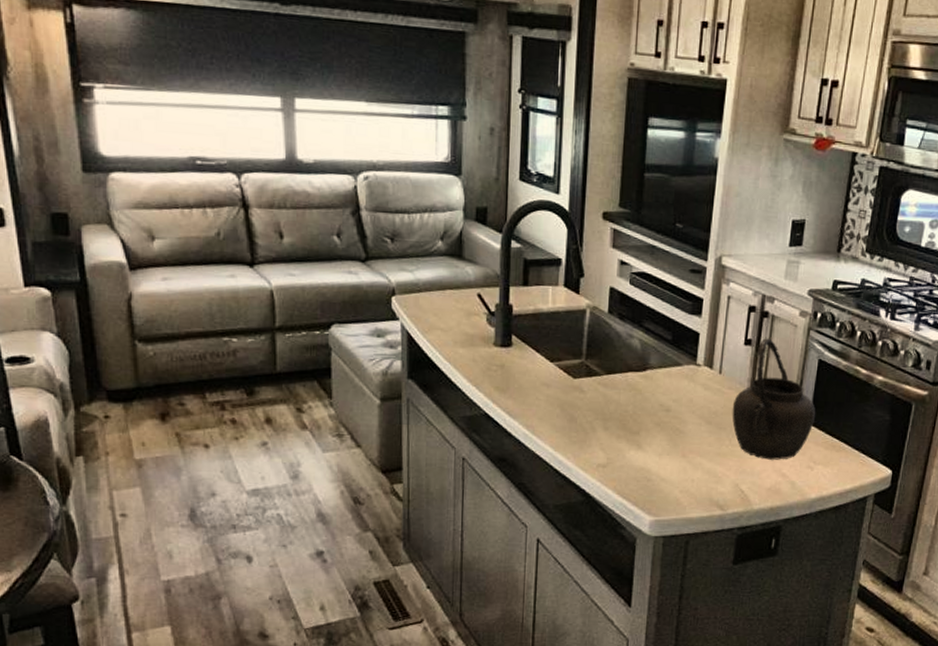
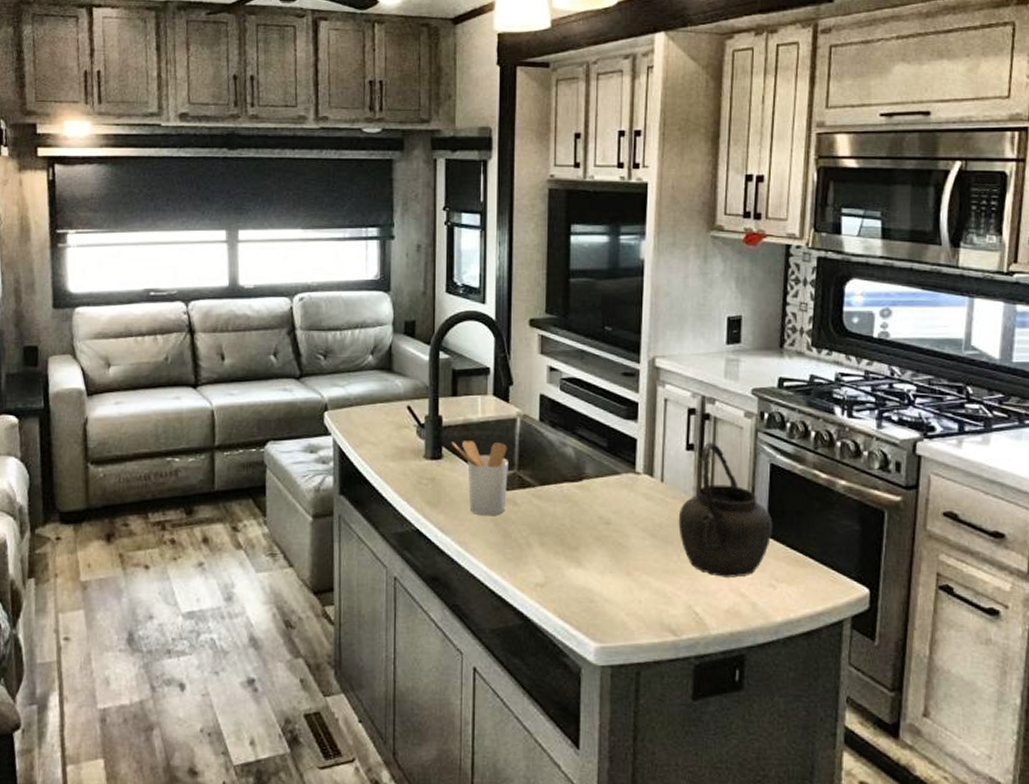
utensil holder: none [521,330,577,402] -> present [451,441,508,516]

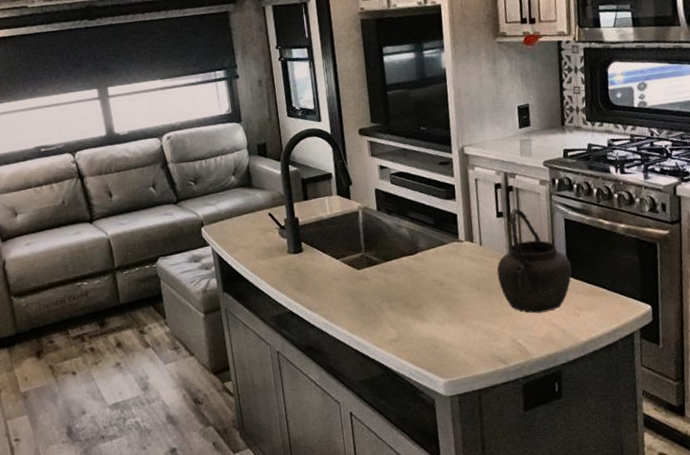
utensil holder: present [451,441,508,516] -> none [308,232,359,293]

